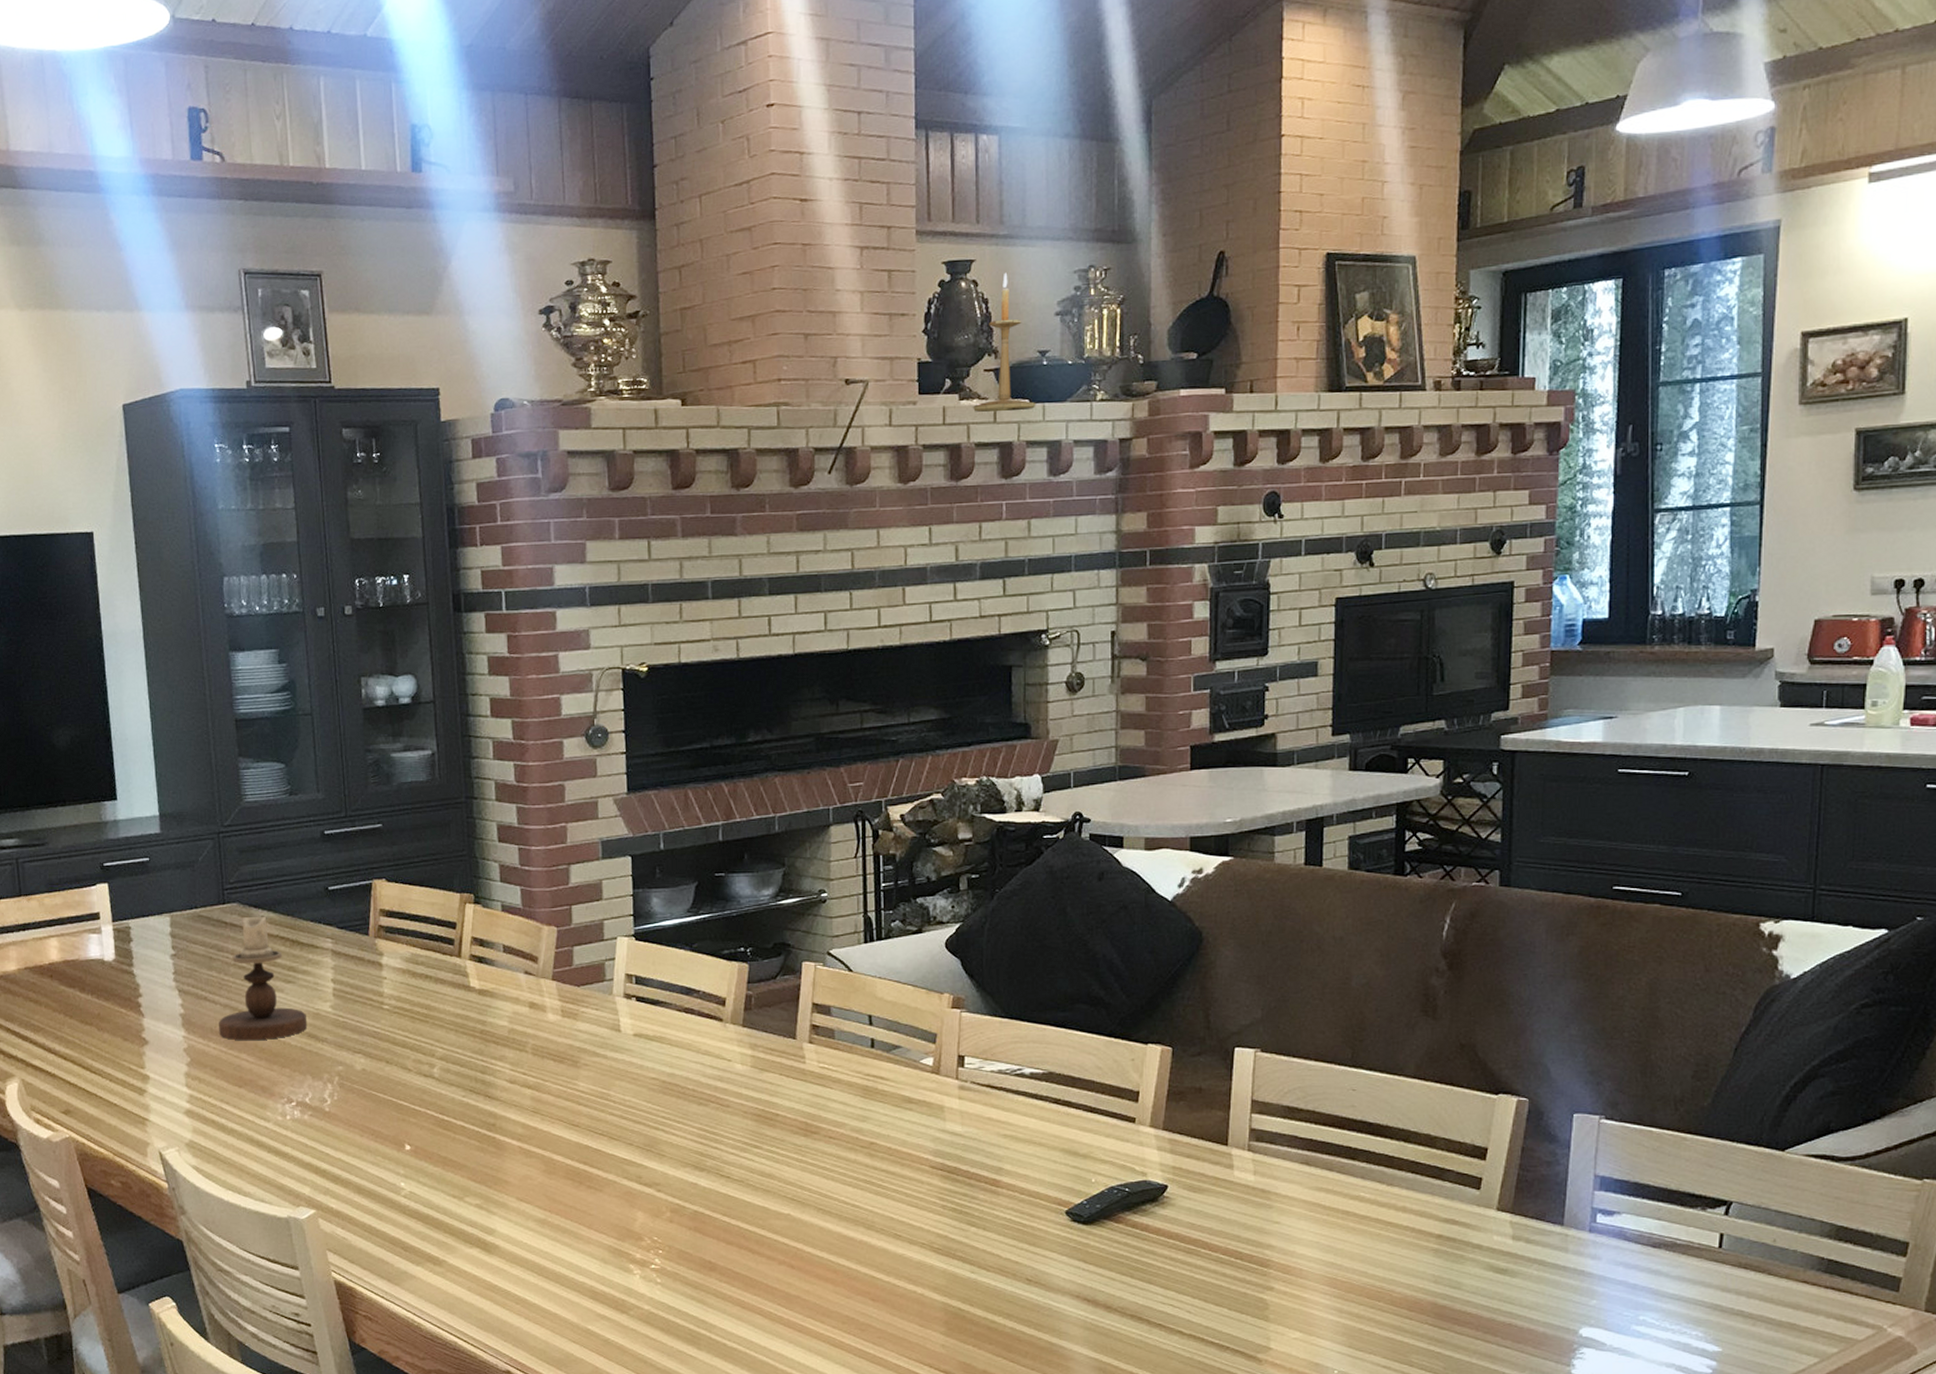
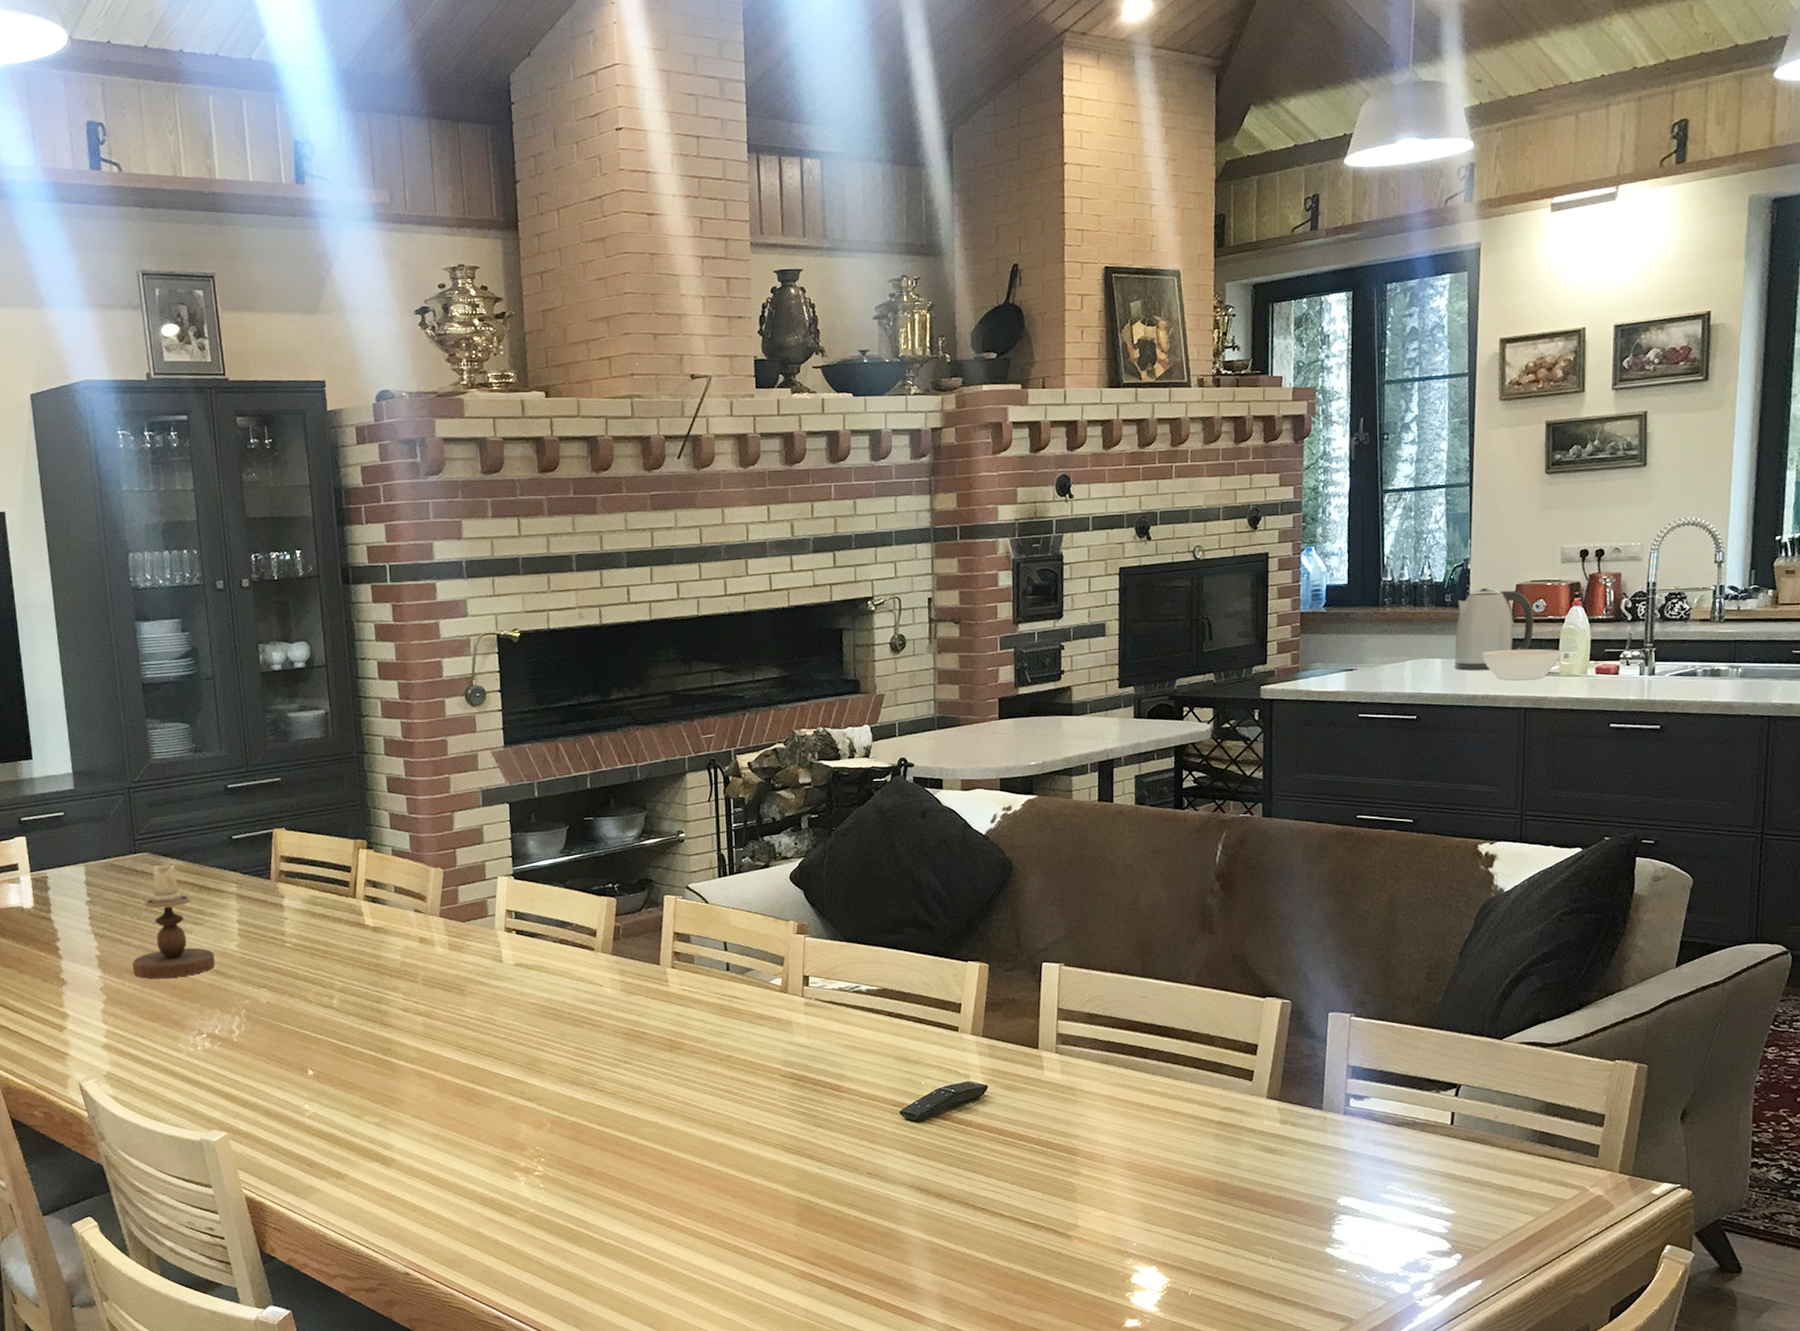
candlestick: present [973,272,1036,413] -> none [804,281,859,405]
kettle: none [1736,623,1835,721] -> present [1454,587,1534,672]
soup bowl: none [1770,695,1868,732] -> present [1482,648,1561,681]

